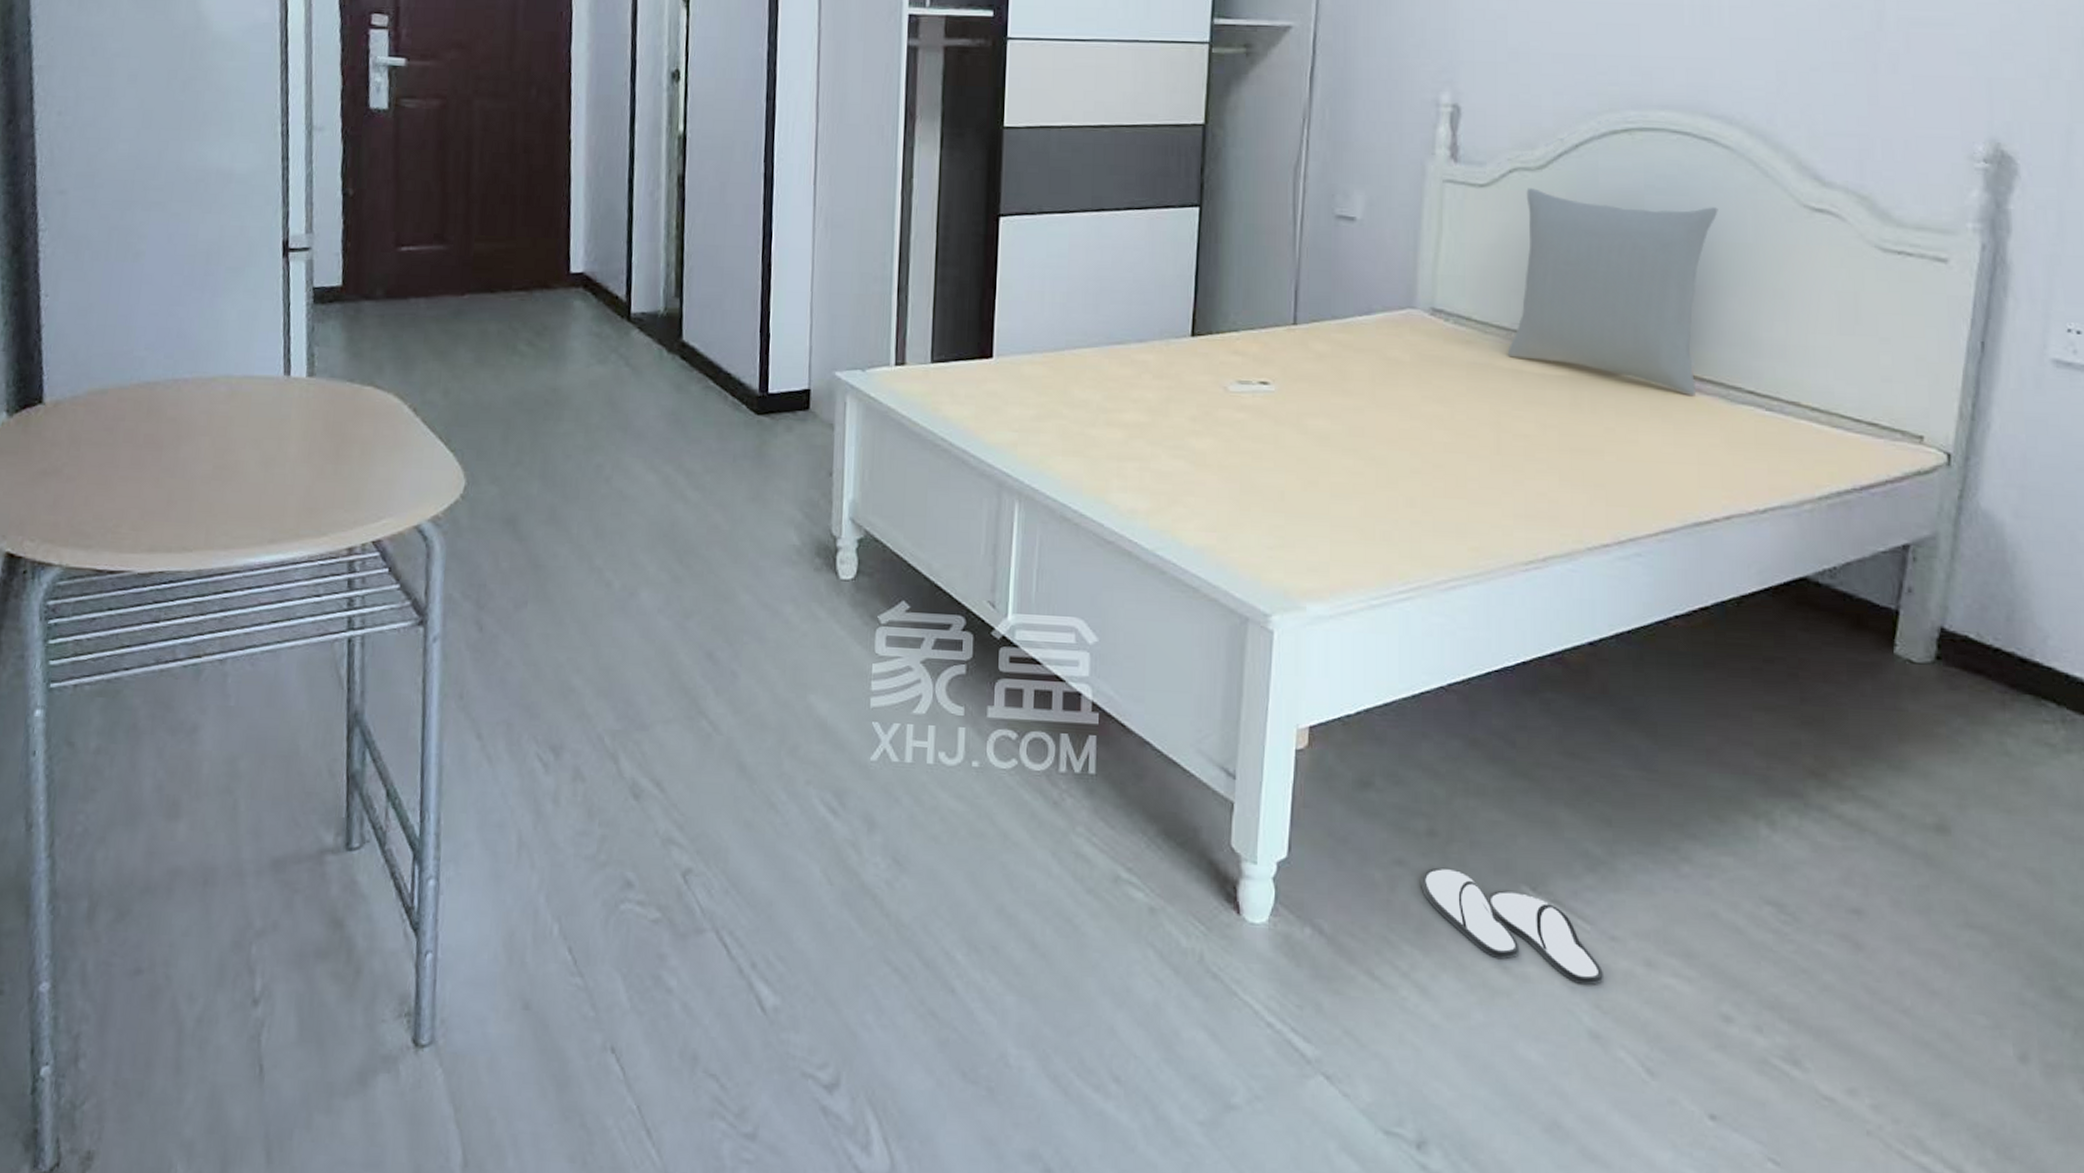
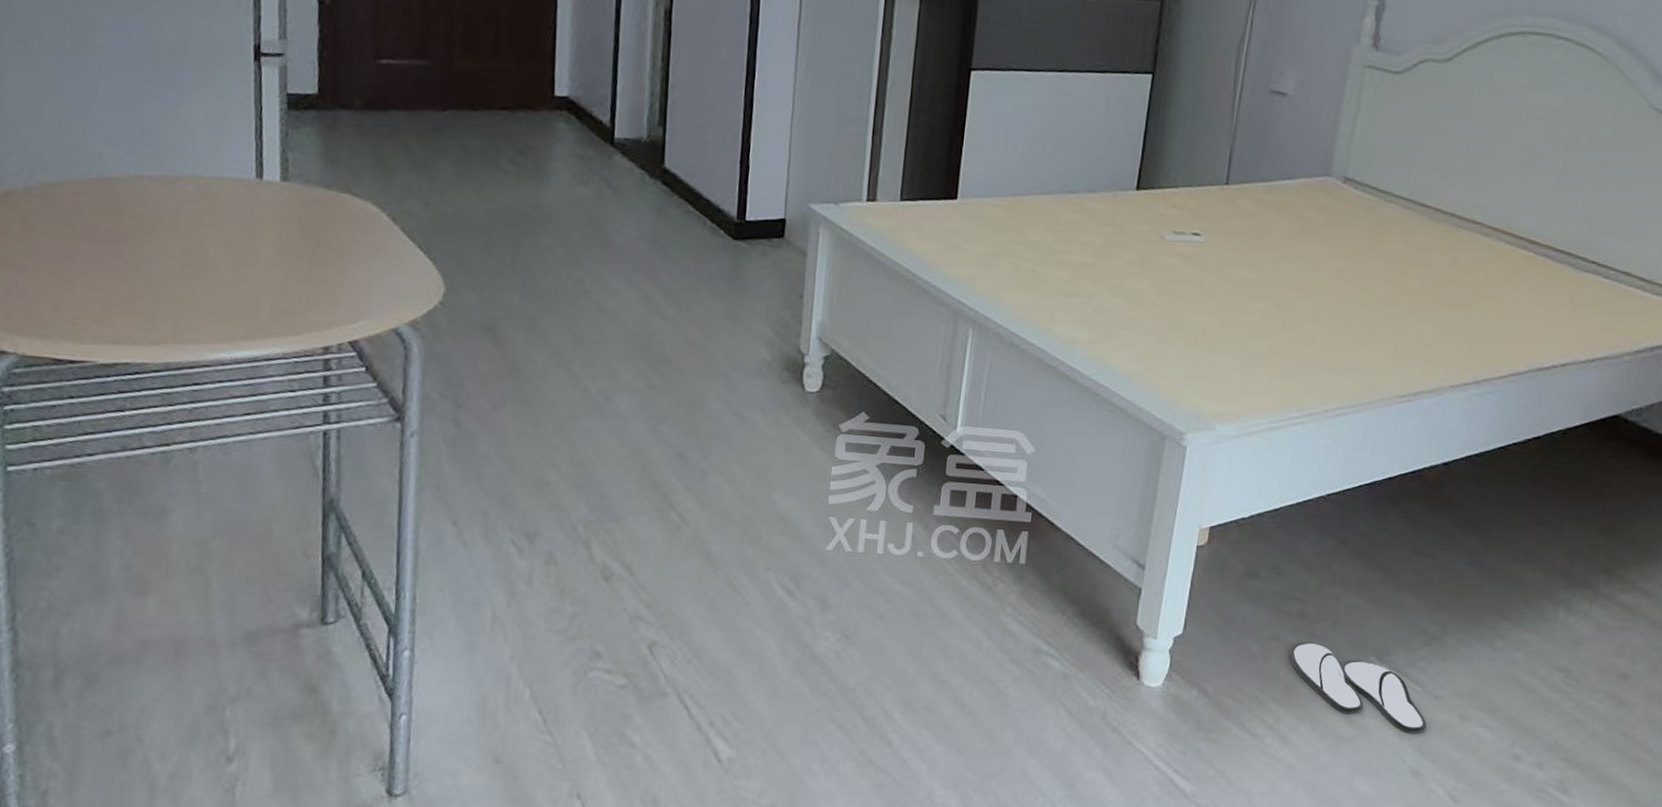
pillow: present [1507,188,1718,395] -> none [1403,77,1587,263]

